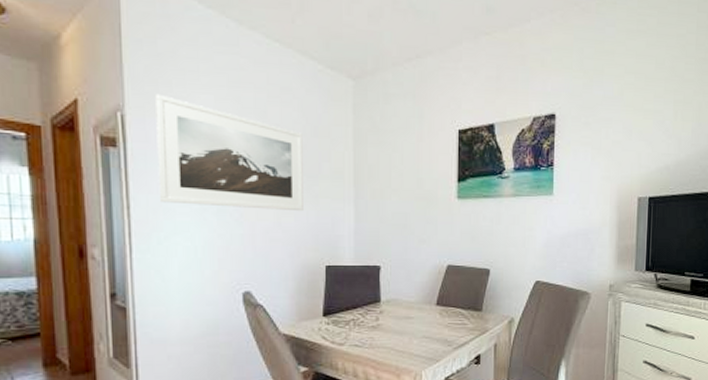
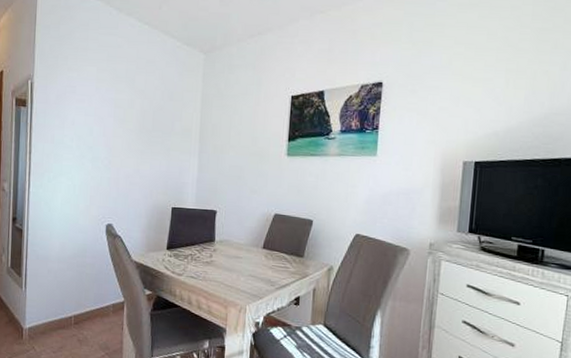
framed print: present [155,93,303,212] -> none [52,66,161,162]

